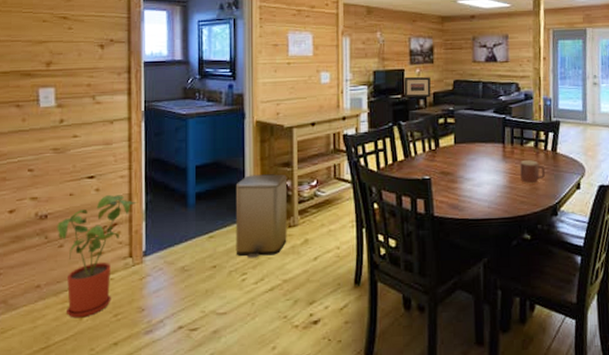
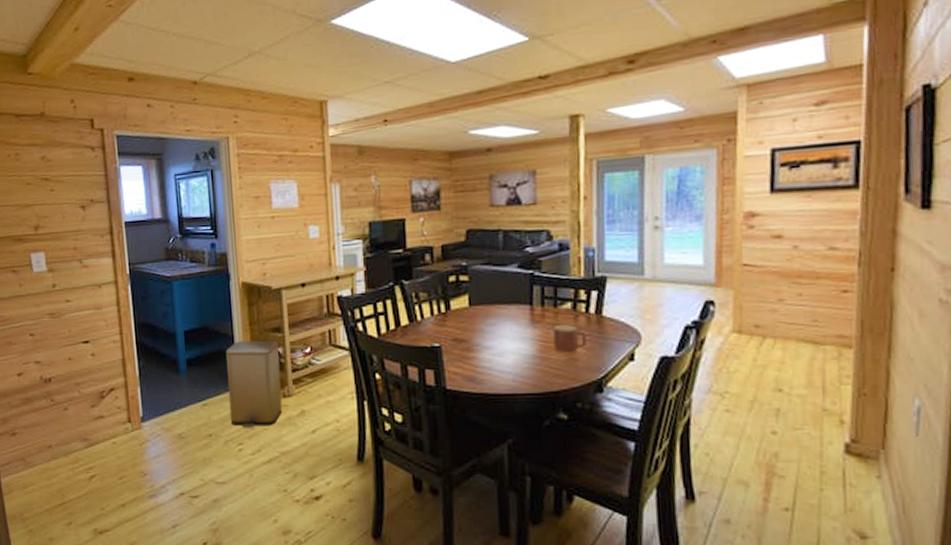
house plant: present [57,194,137,318] -> none [60,359,130,478]
picture frame: present [404,76,431,98] -> none [405,227,439,253]

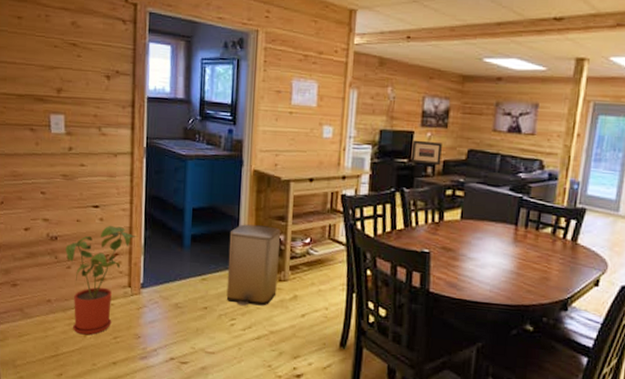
house plant: none [60,359,130,478] -> present [65,225,137,335]
picture frame: none [405,227,439,253] -> present [411,140,442,166]
mug: present [553,324,587,354] -> none [530,246,561,274]

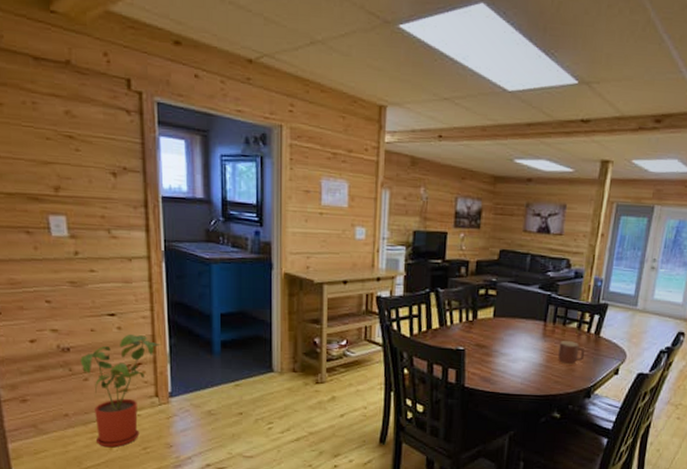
pedal bin: present [226,224,280,307] -> none [262,328,315,410]
picture frame: present [411,140,442,166] -> none [445,240,475,266]
mug: none [530,246,561,274] -> present [558,340,585,365]

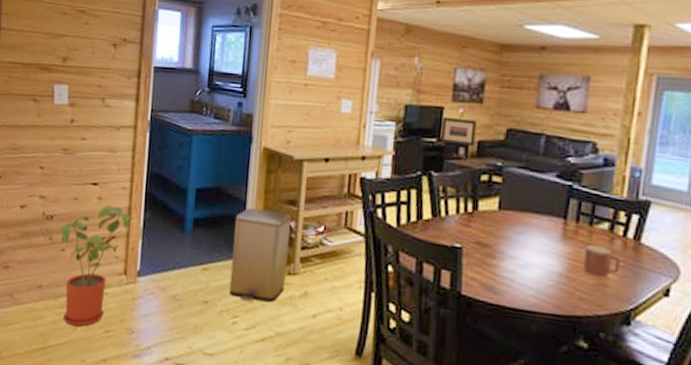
pedal bin: none [262,328,315,410] -> present [229,208,291,303]
picture frame: none [445,240,475,266] -> present [440,116,476,147]

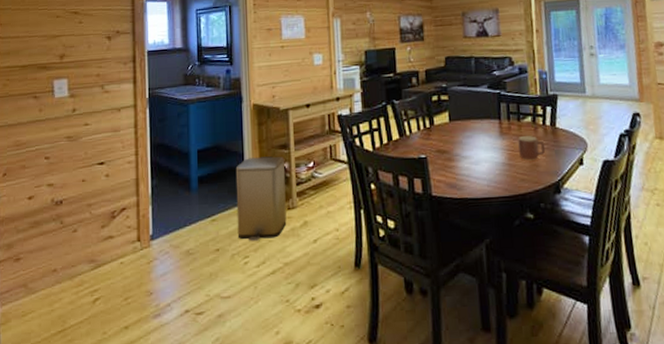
house plant: present [60,204,135,327] -> none [71,179,143,302]
picture frame: present [440,116,476,147] -> none [395,54,423,76]

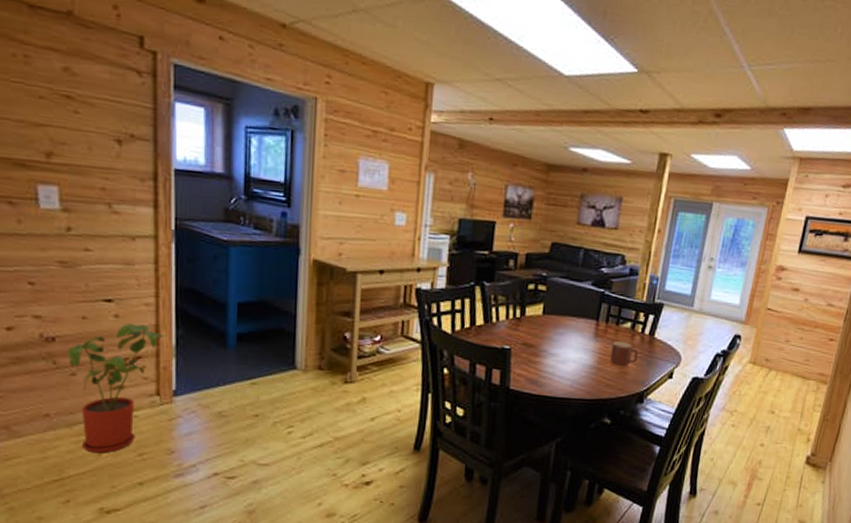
house plant: none [71,179,143,302] -> present [67,322,165,454]
pedal bin: present [235,156,287,242] -> none [282,320,346,412]

